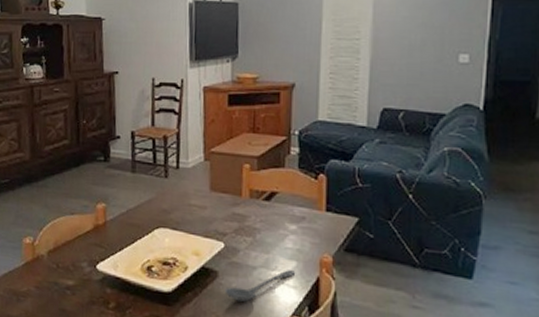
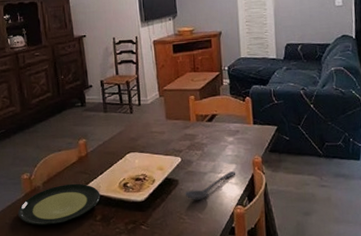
plate: none [14,257,117,305] -> present [17,183,101,225]

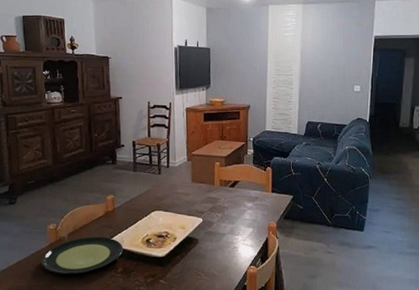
stirrer: present [185,171,236,201] -> none [203,234,252,260]

